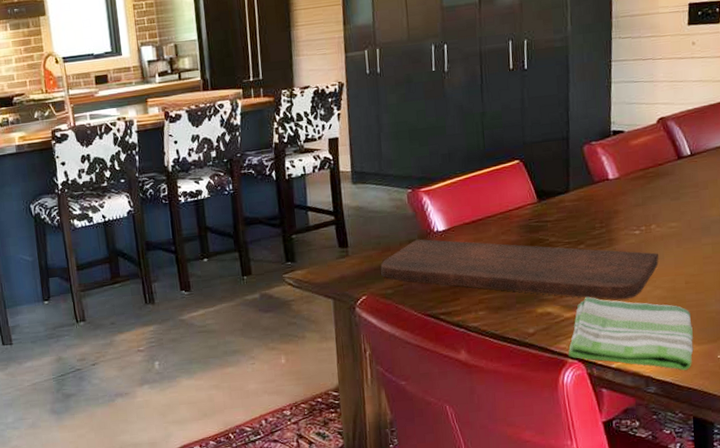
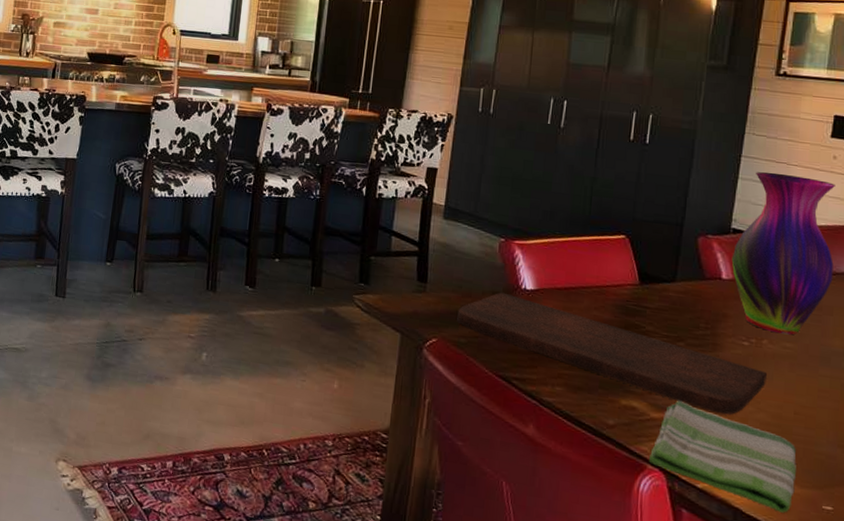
vase: none [615,67,704,217] -> present [731,172,835,335]

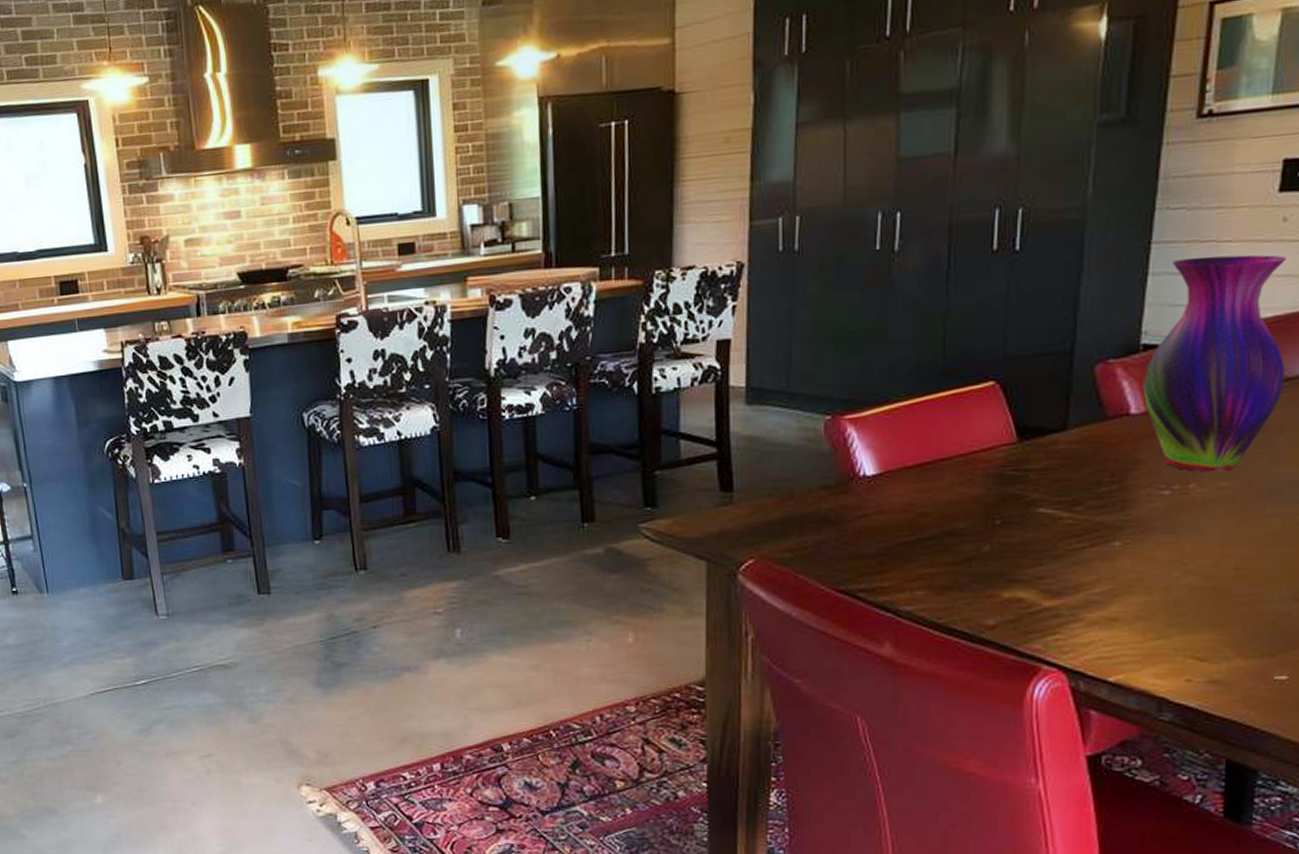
cutting board: present [457,292,767,415] -> none [778,485,1196,587]
dish towel: present [648,400,796,513] -> none [1043,579,1239,693]

